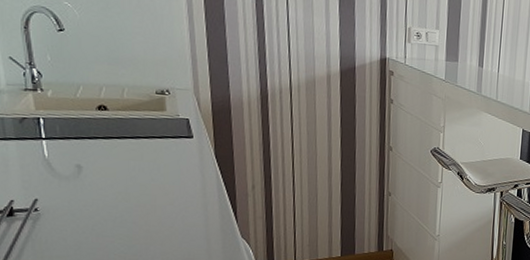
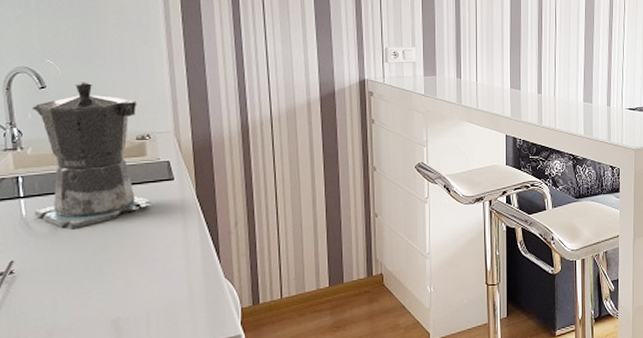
coffee maker: none [50,28,175,175] -> present [31,82,156,230]

